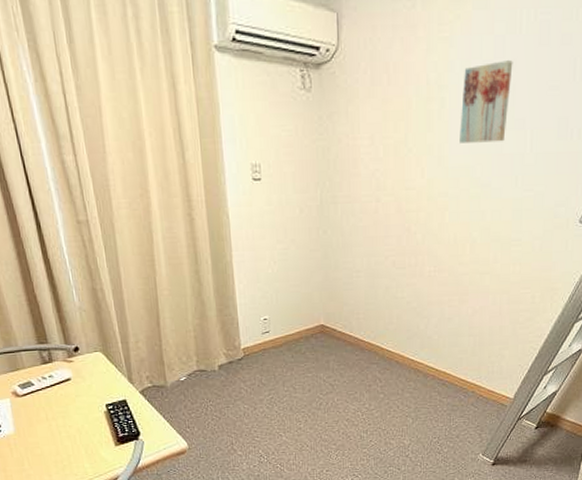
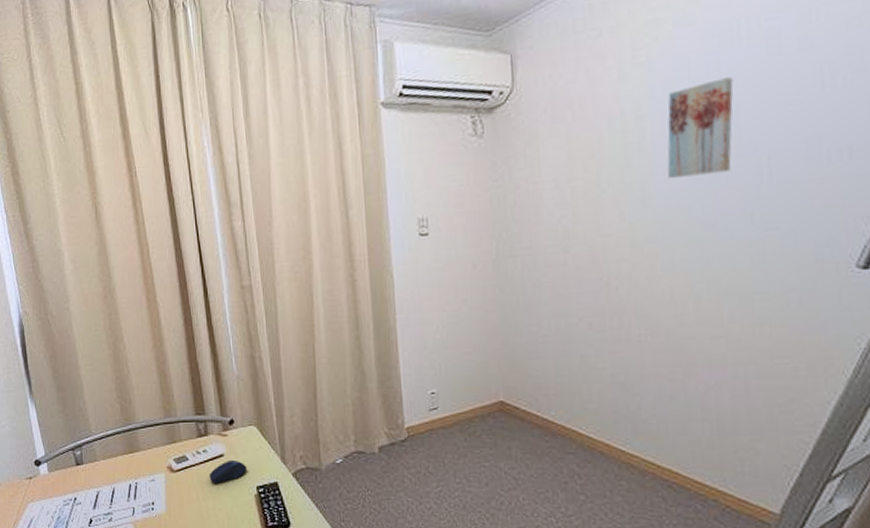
computer mouse: none [56,382,96,405] -> present [209,459,248,484]

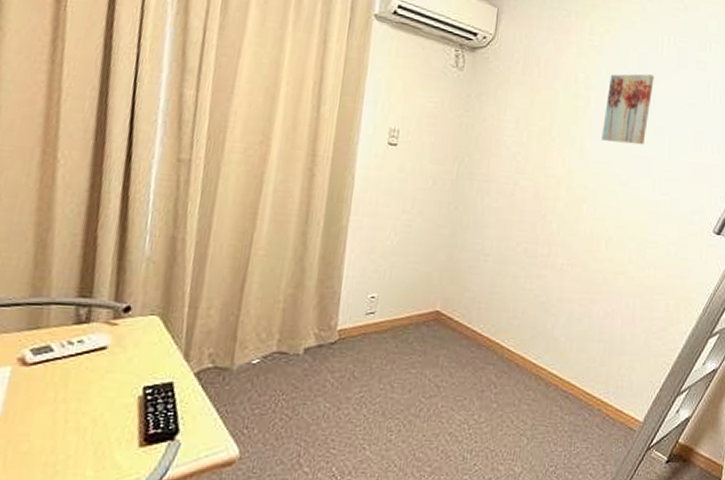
computer mouse: present [209,459,248,484] -> none [78,353,137,382]

